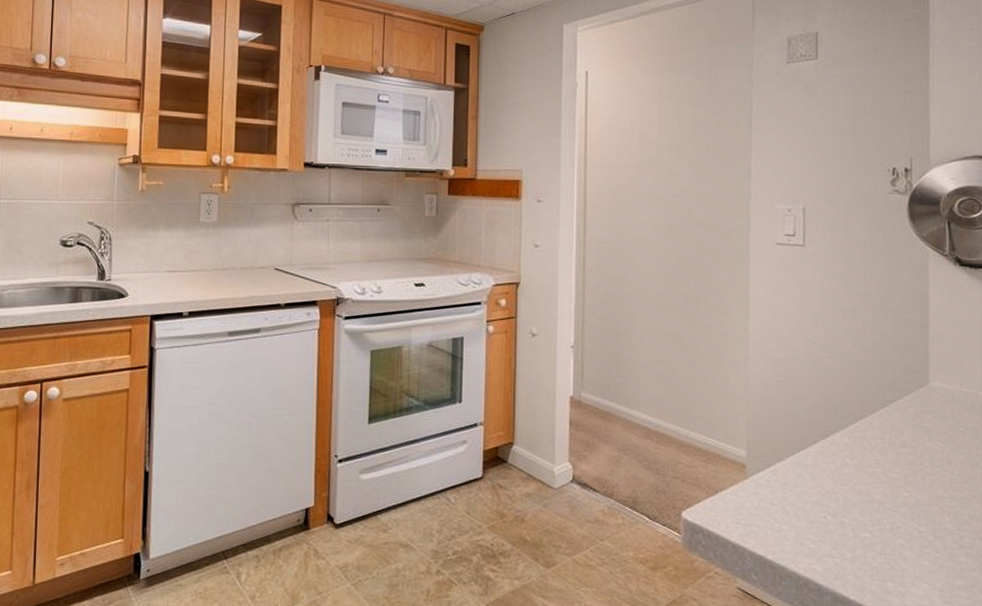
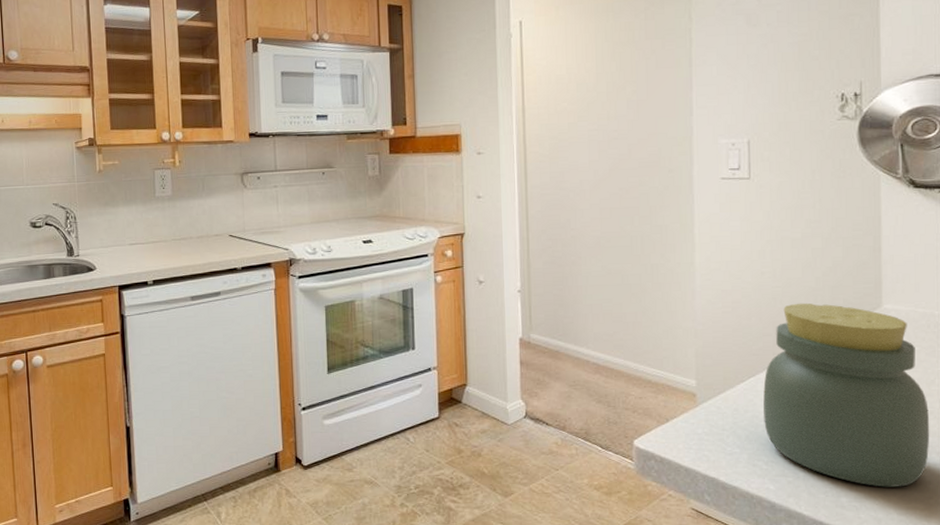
jar: none [812,375,974,573] -> present [763,303,930,487]

